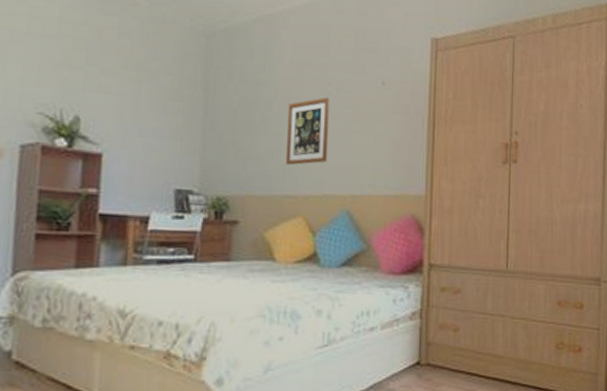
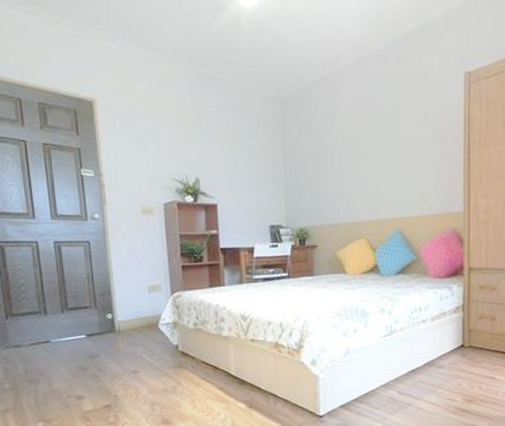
wall art: present [285,97,330,166] -> none [347,139,381,199]

